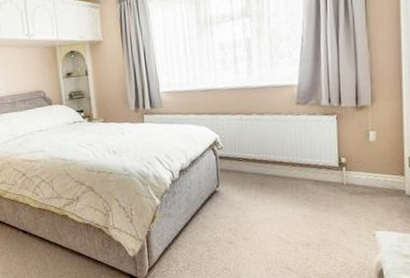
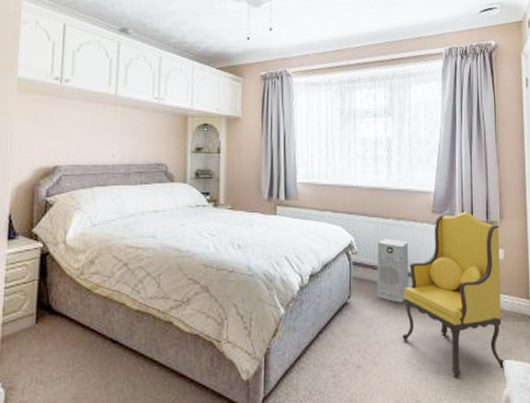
air purifier: none [242,132,276,188] -> present [377,238,409,303]
armchair: none [269,99,377,249] -> present [402,212,505,379]

